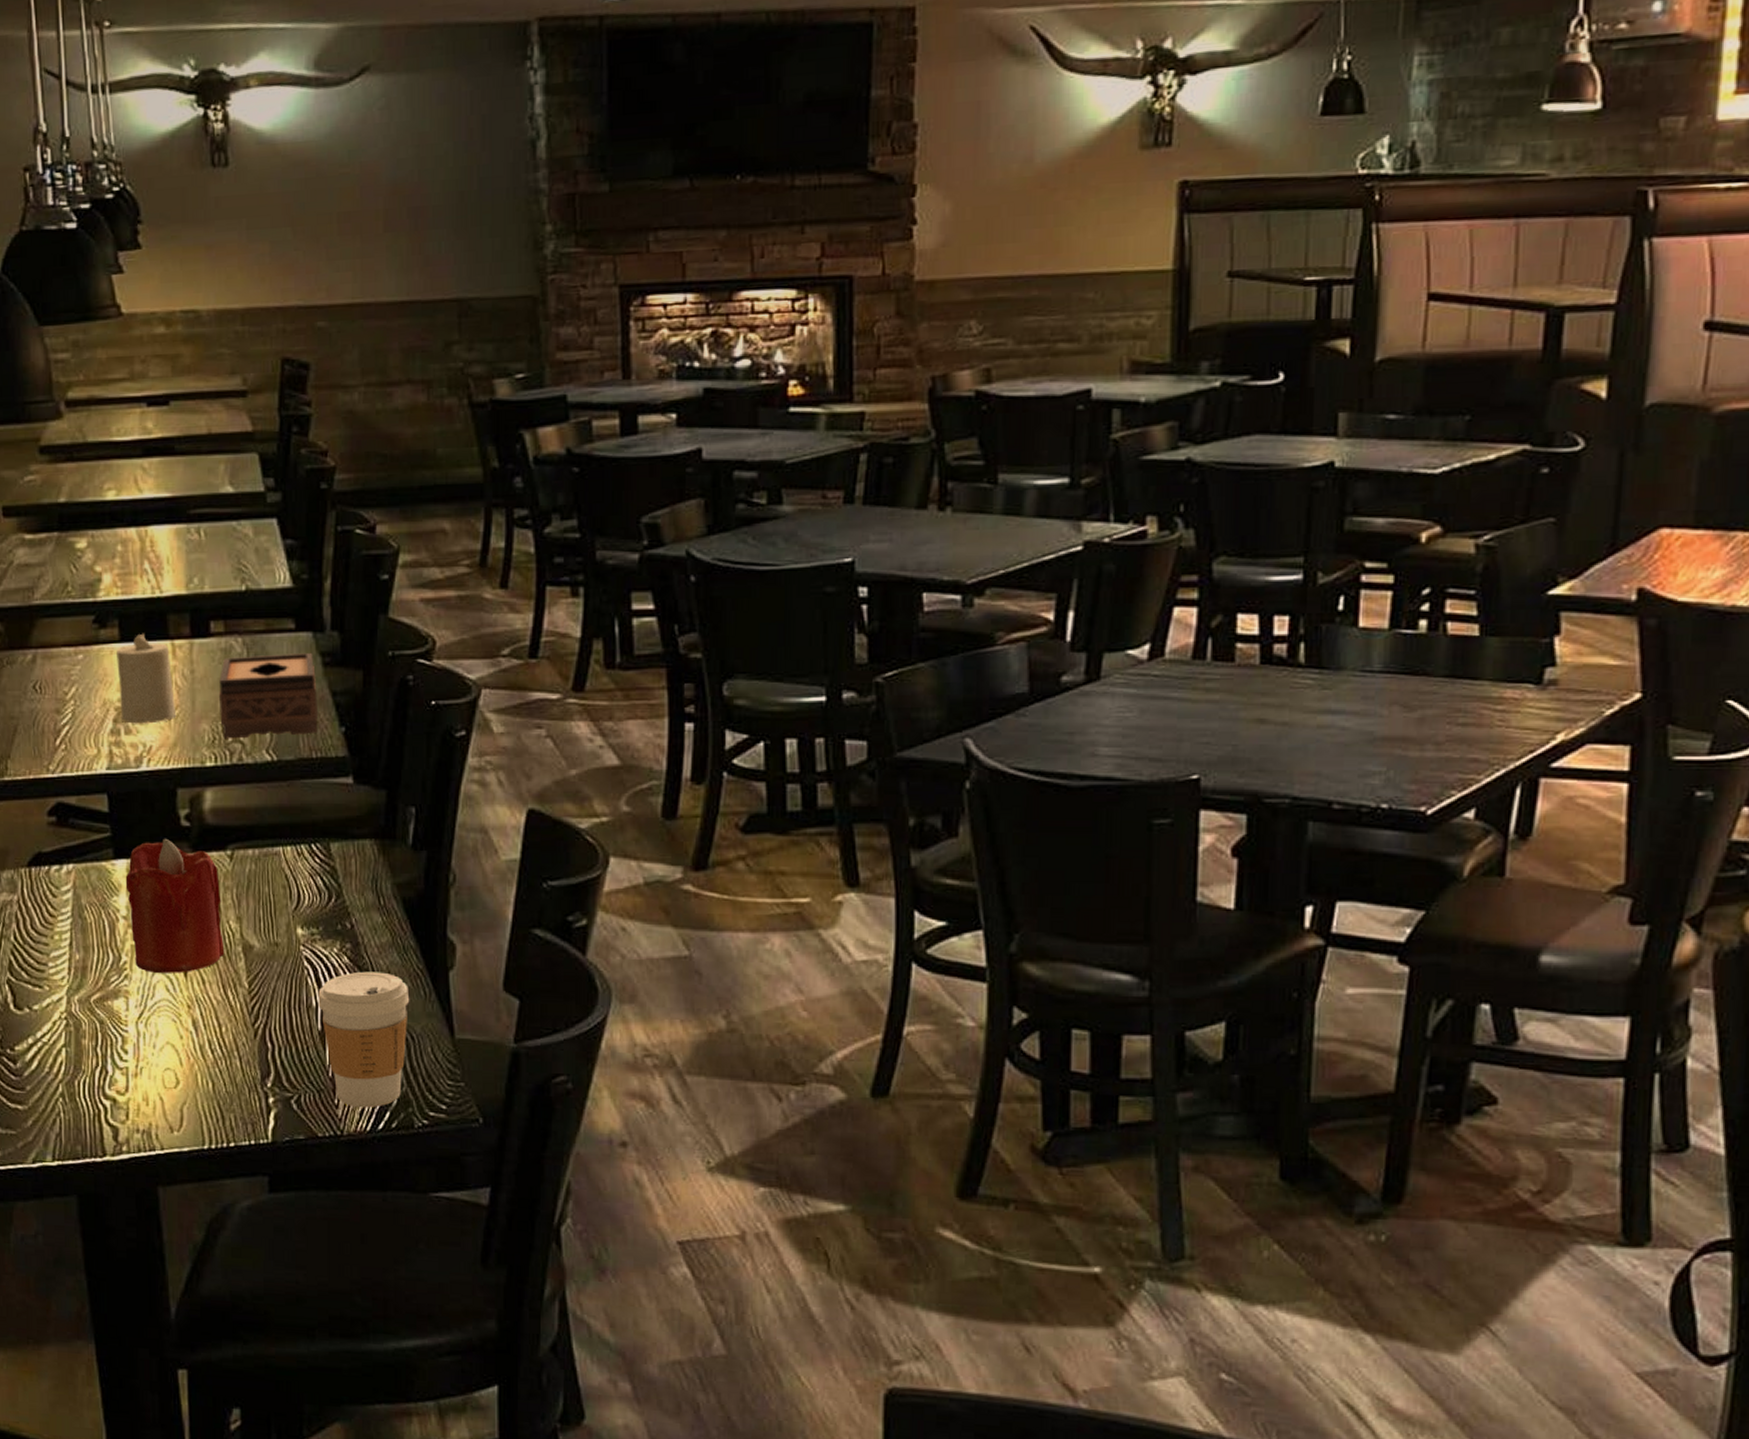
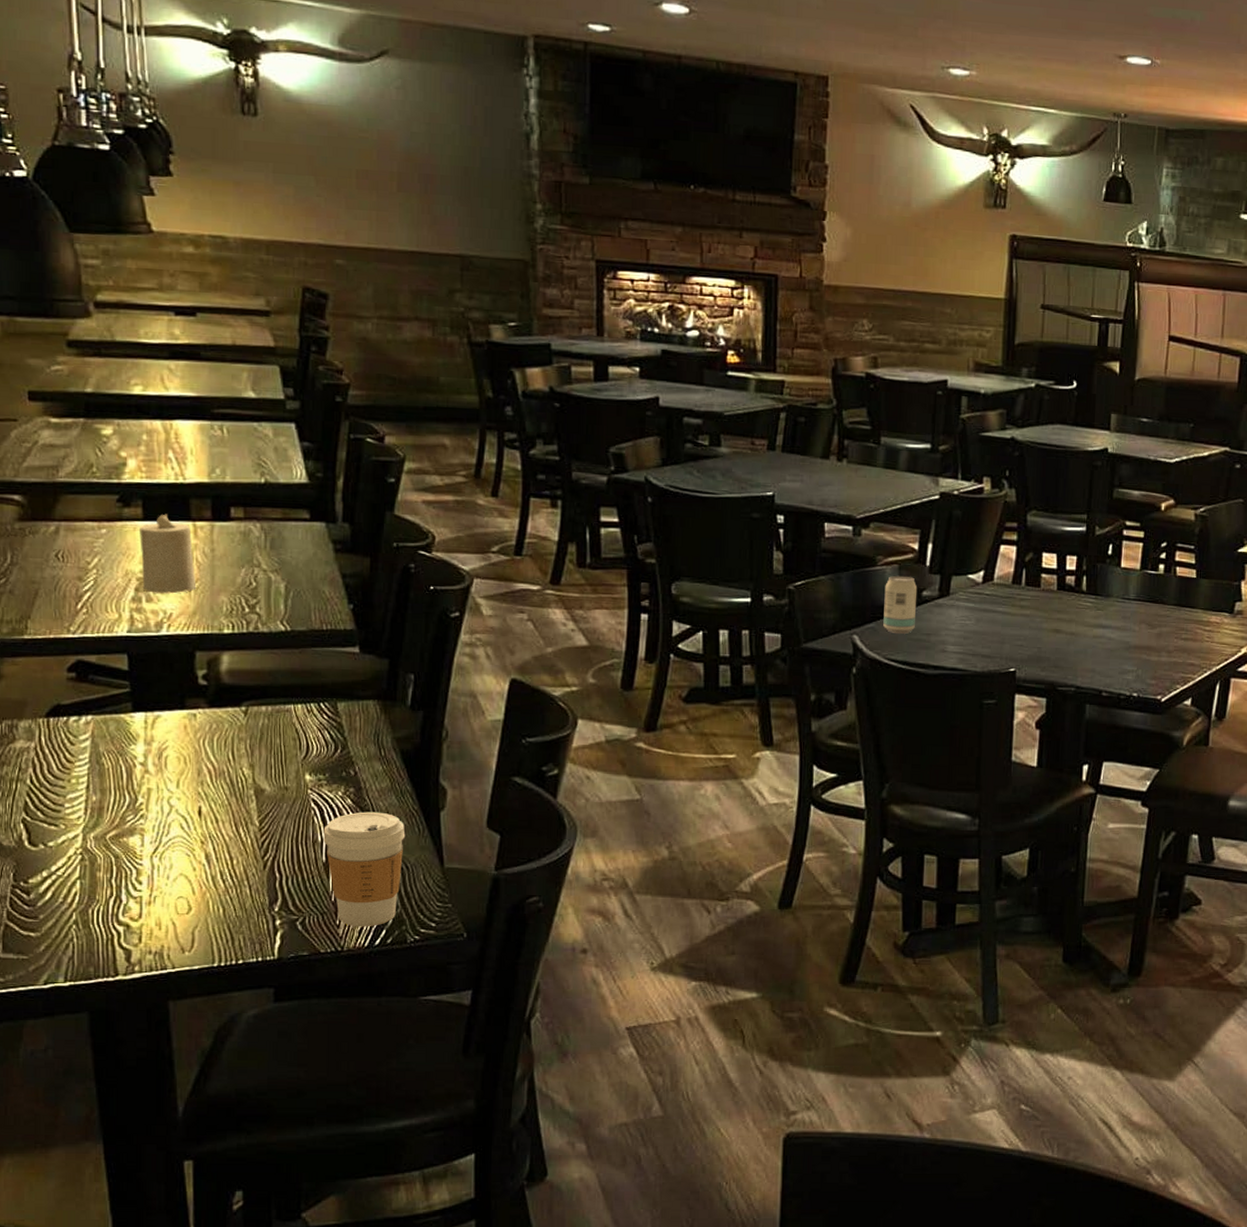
candle: present [125,838,224,973] -> none [143,694,237,813]
tissue box: present [218,652,319,739] -> none [237,539,330,611]
beverage can: none [1007,656,1055,734] -> present [883,575,918,634]

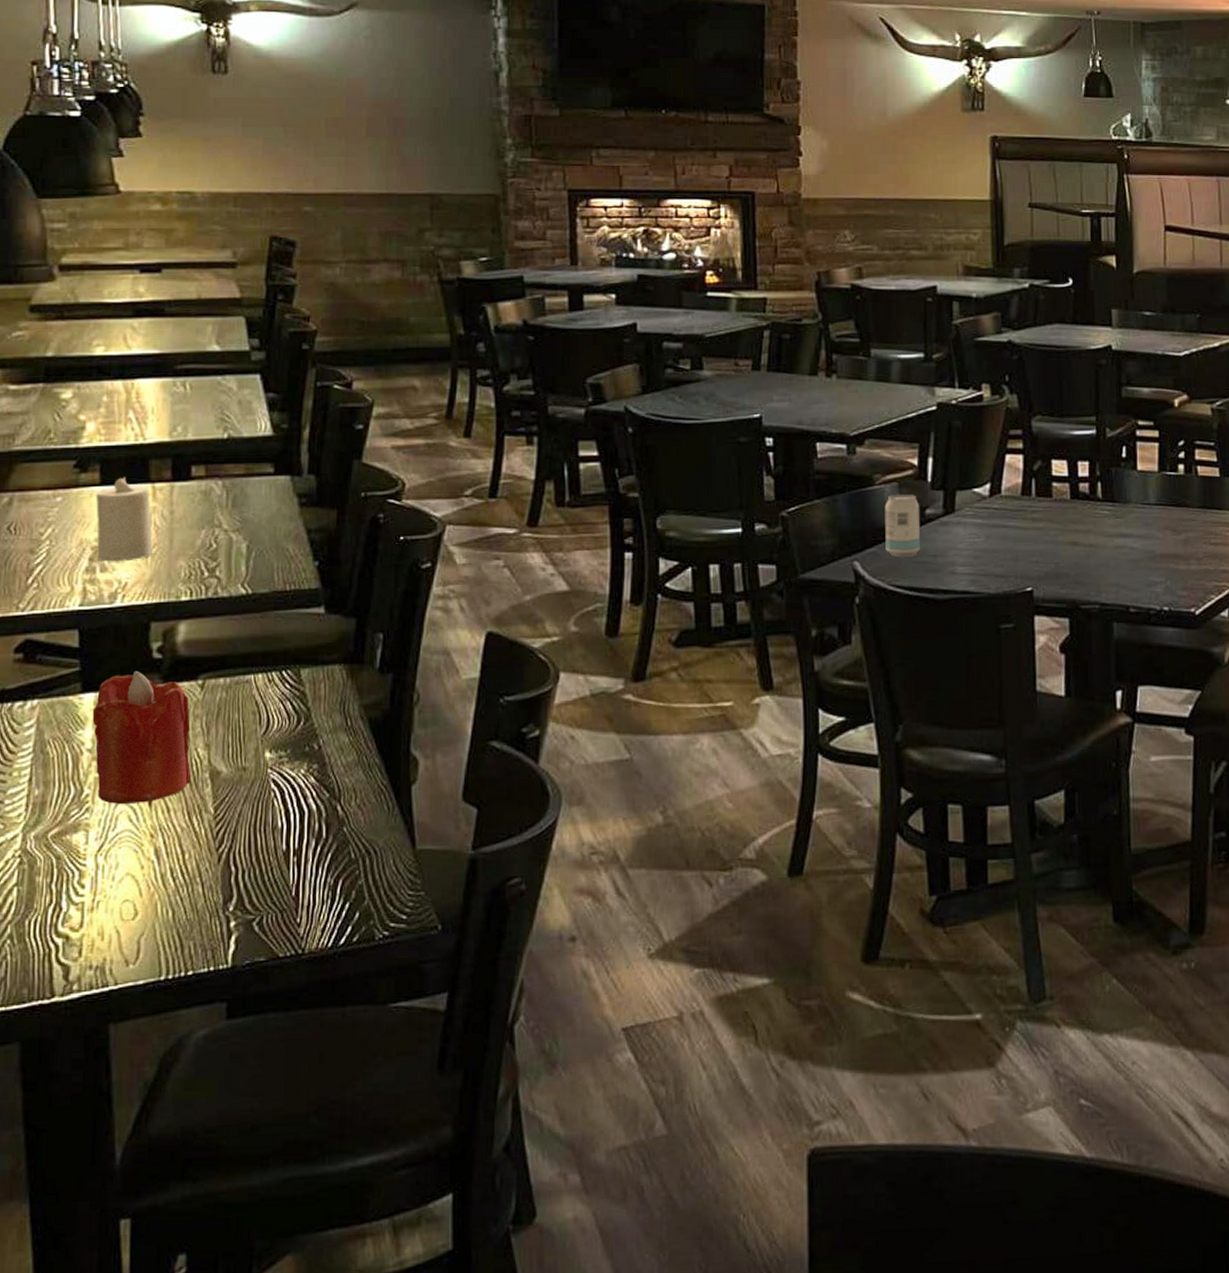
candle: none [143,694,237,813] -> present [92,670,191,804]
coffee cup: present [323,812,406,927] -> none [284,790,374,925]

